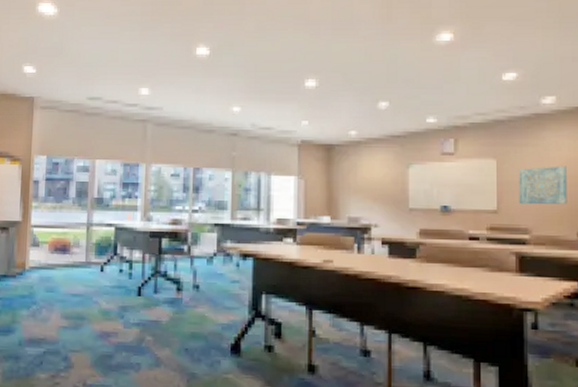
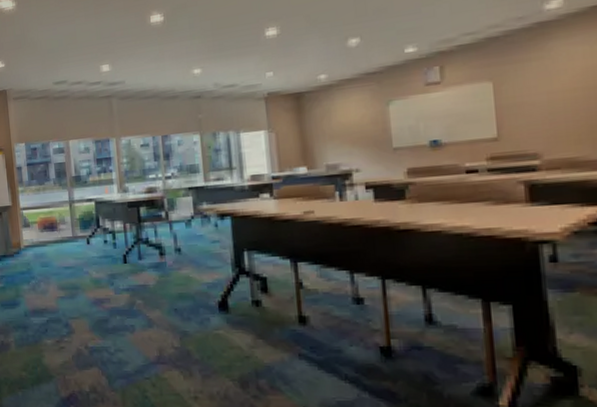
wall art: present [519,165,567,205] -> none [521,76,586,128]

